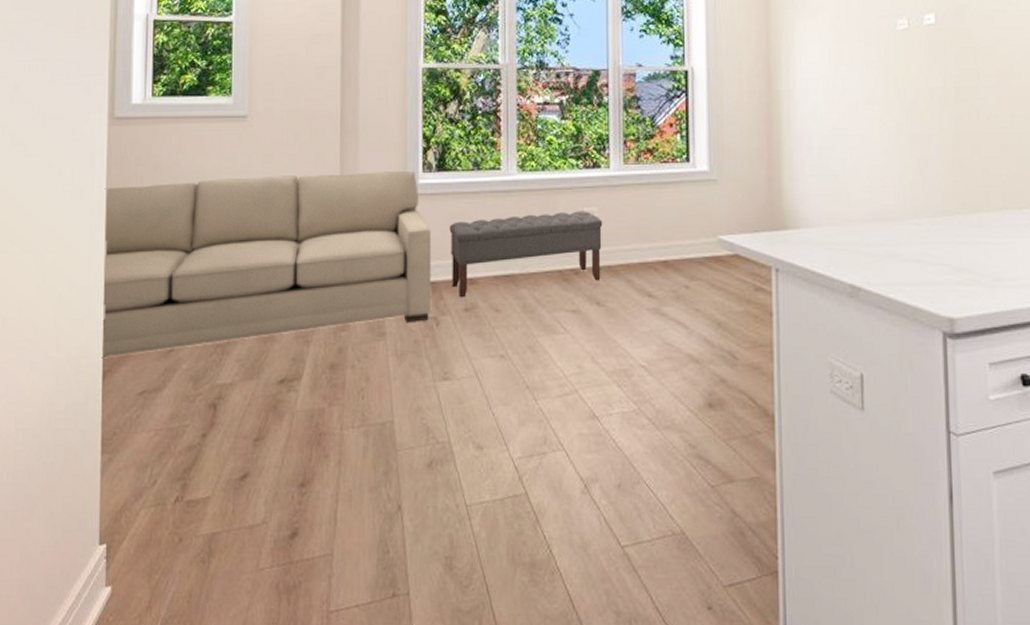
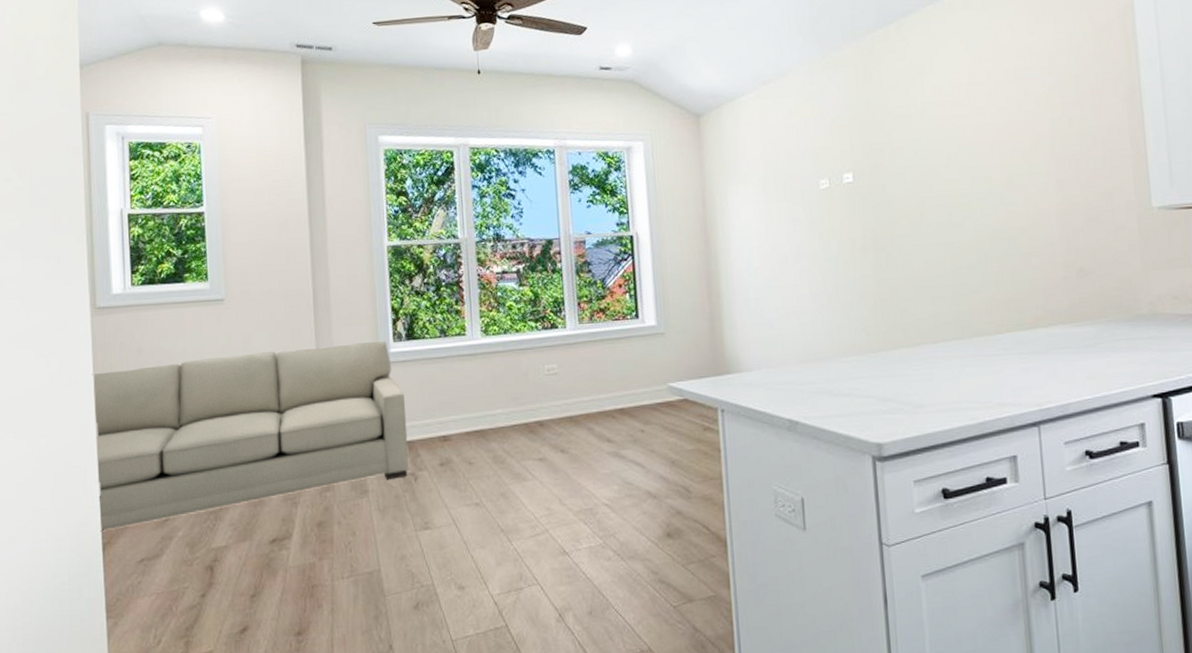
bench: present [449,211,603,298] -> none [421,368,564,454]

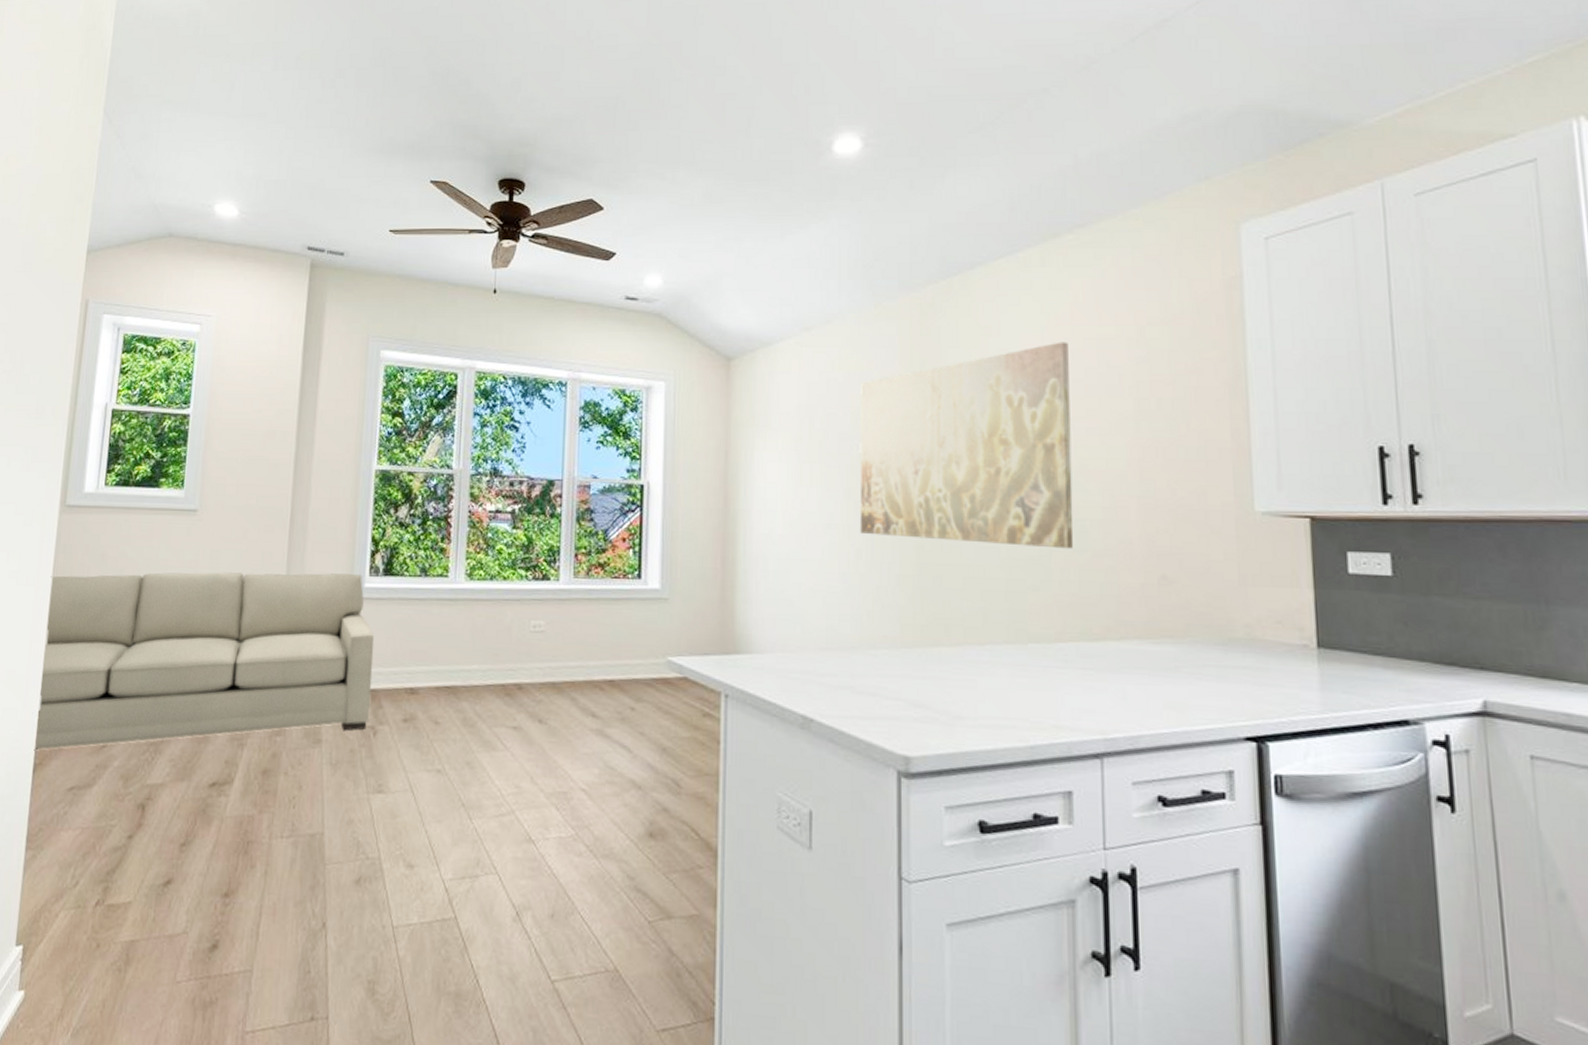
wall art: none [816,75,1005,260] -> present [859,342,1074,549]

